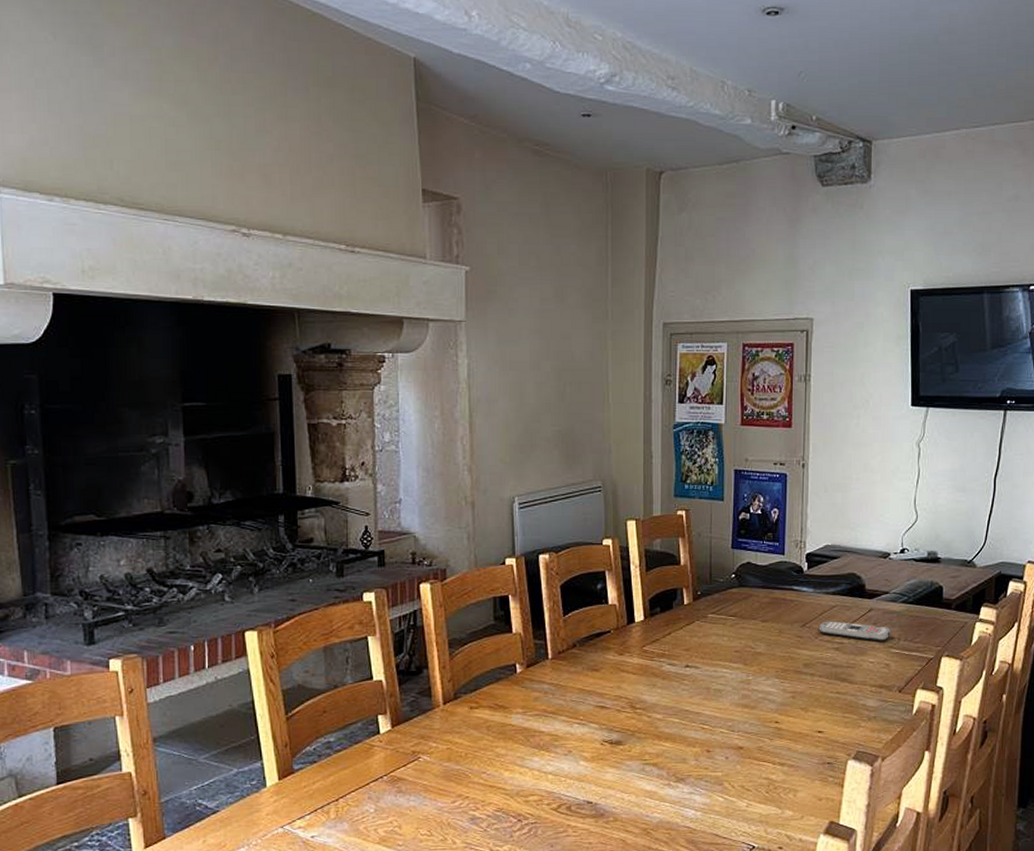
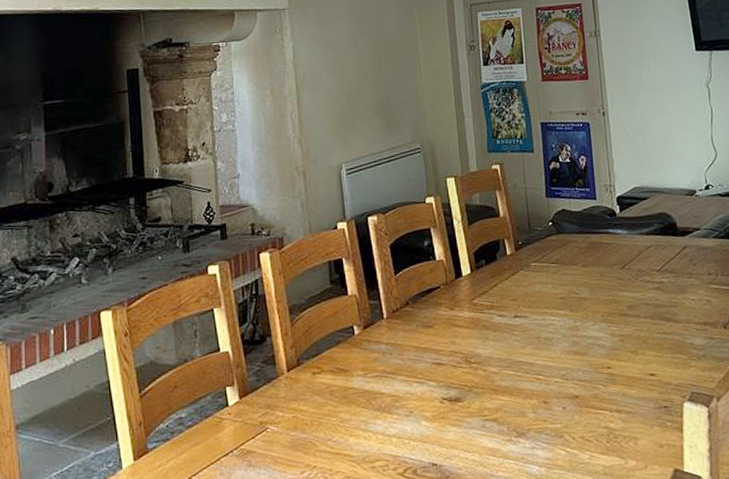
remote control: present [819,621,890,642] -> none [637,261,708,279]

